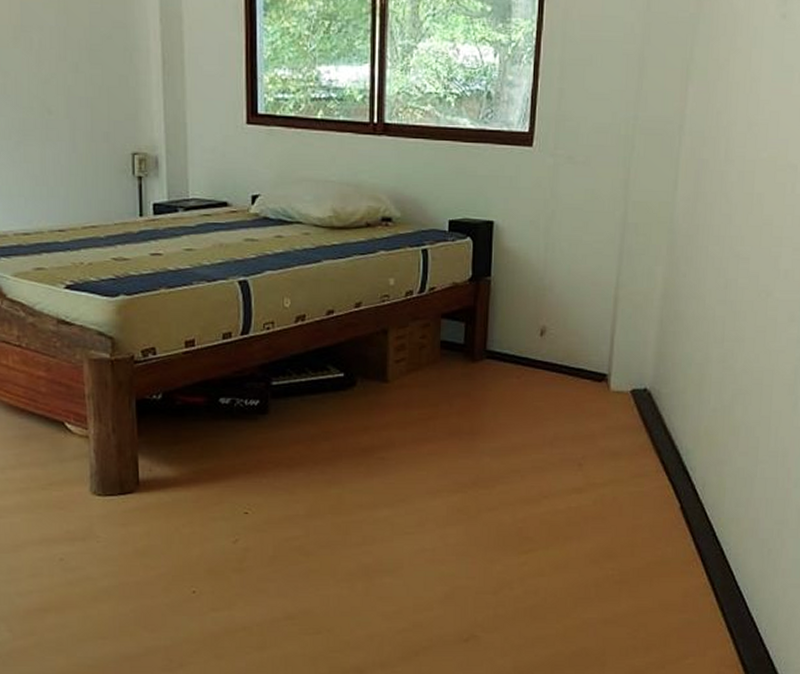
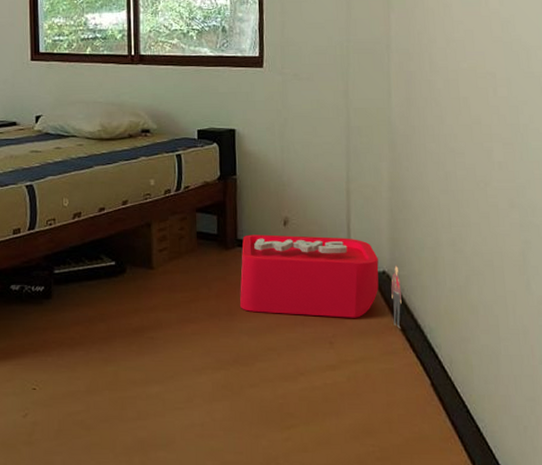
storage bin: none [483,345,662,451] -> present [239,234,402,329]

